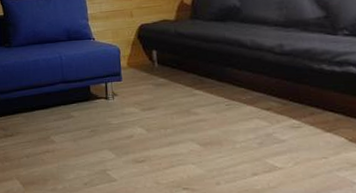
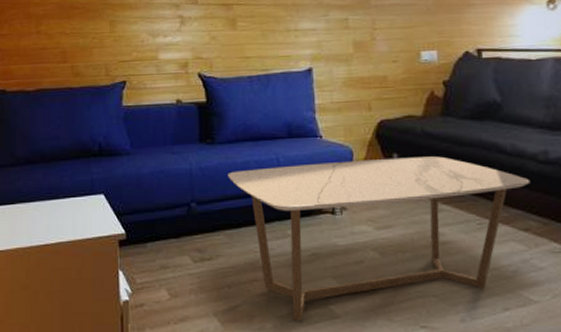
coffee table: none [22,51,270,183] -> present [228,156,531,321]

